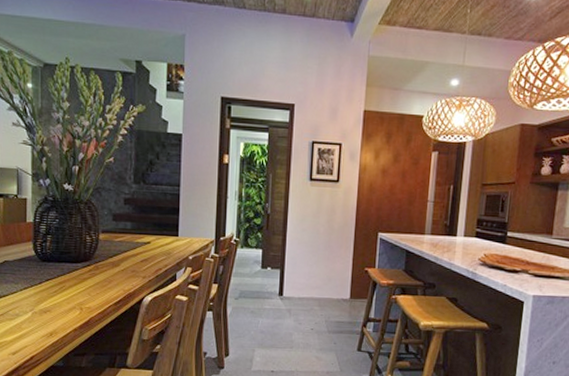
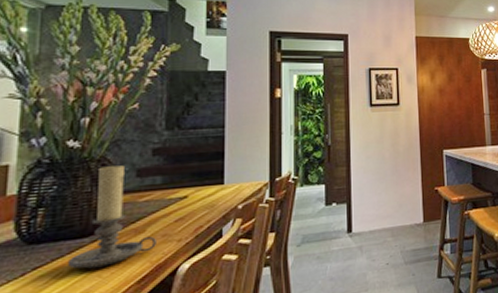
candle holder: none [68,208,127,288] -> present [68,165,156,269]

